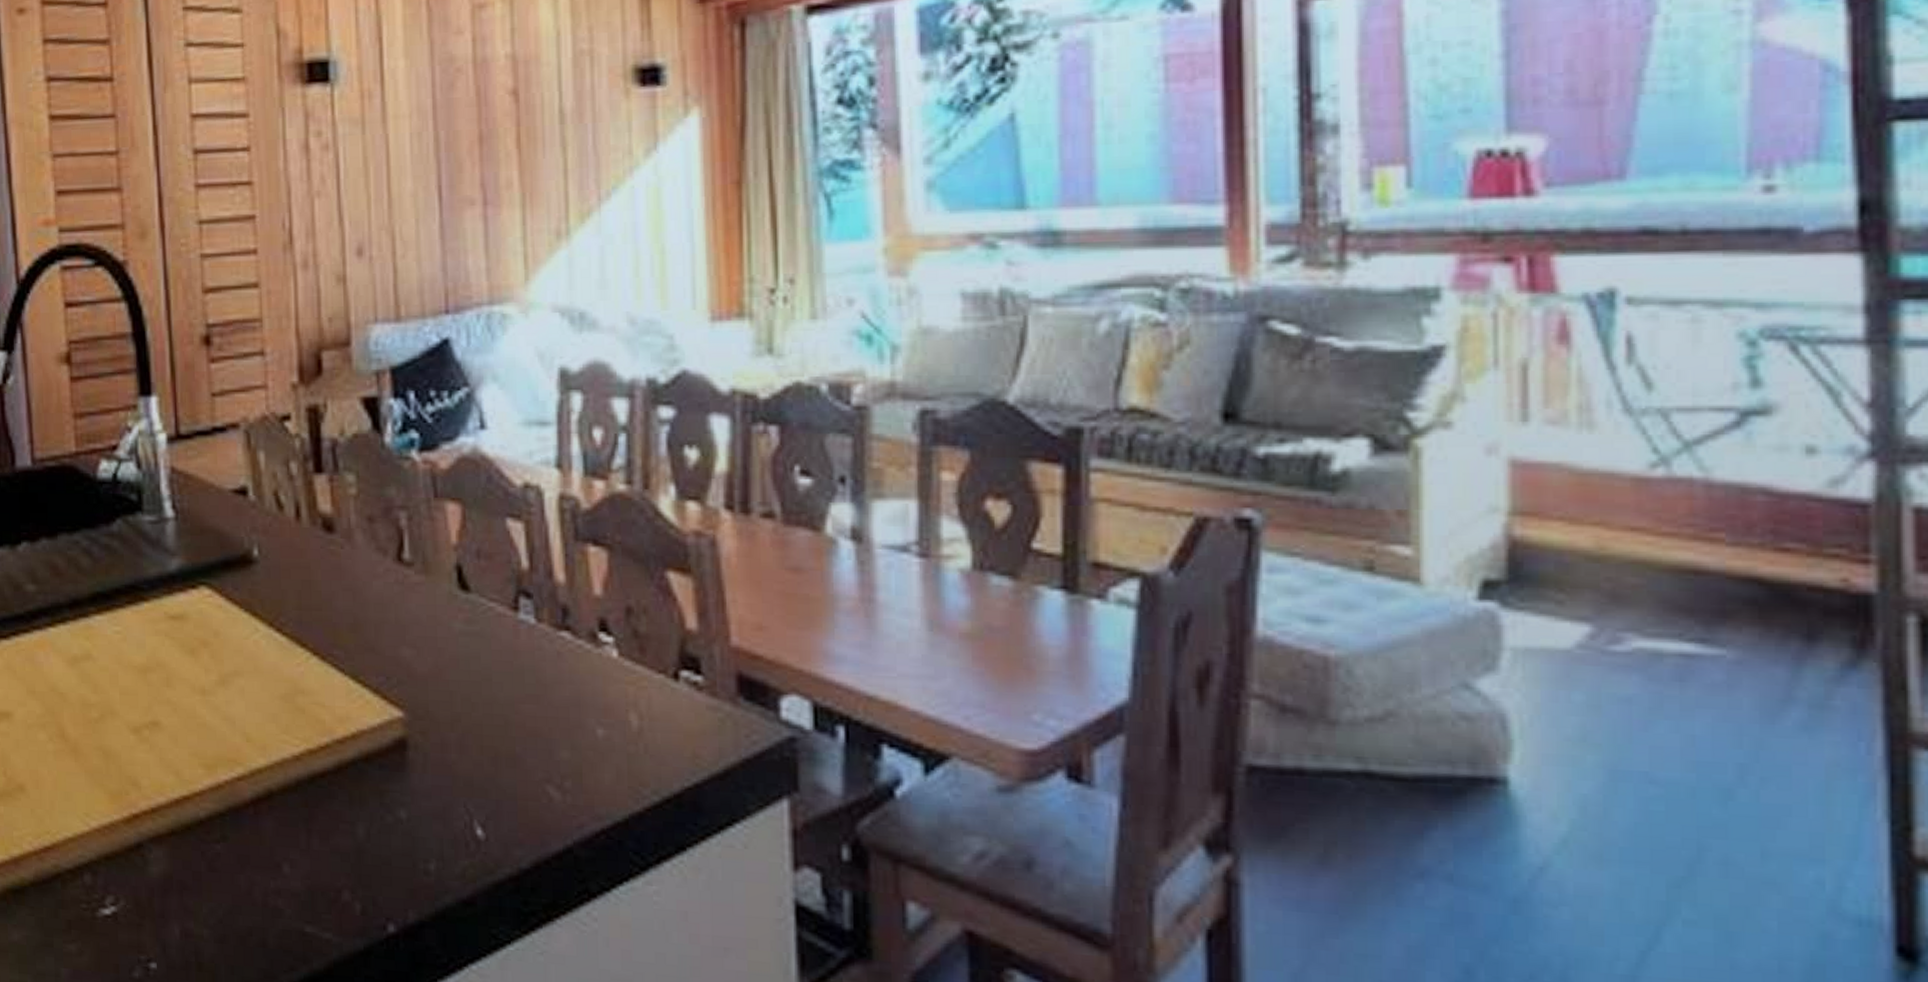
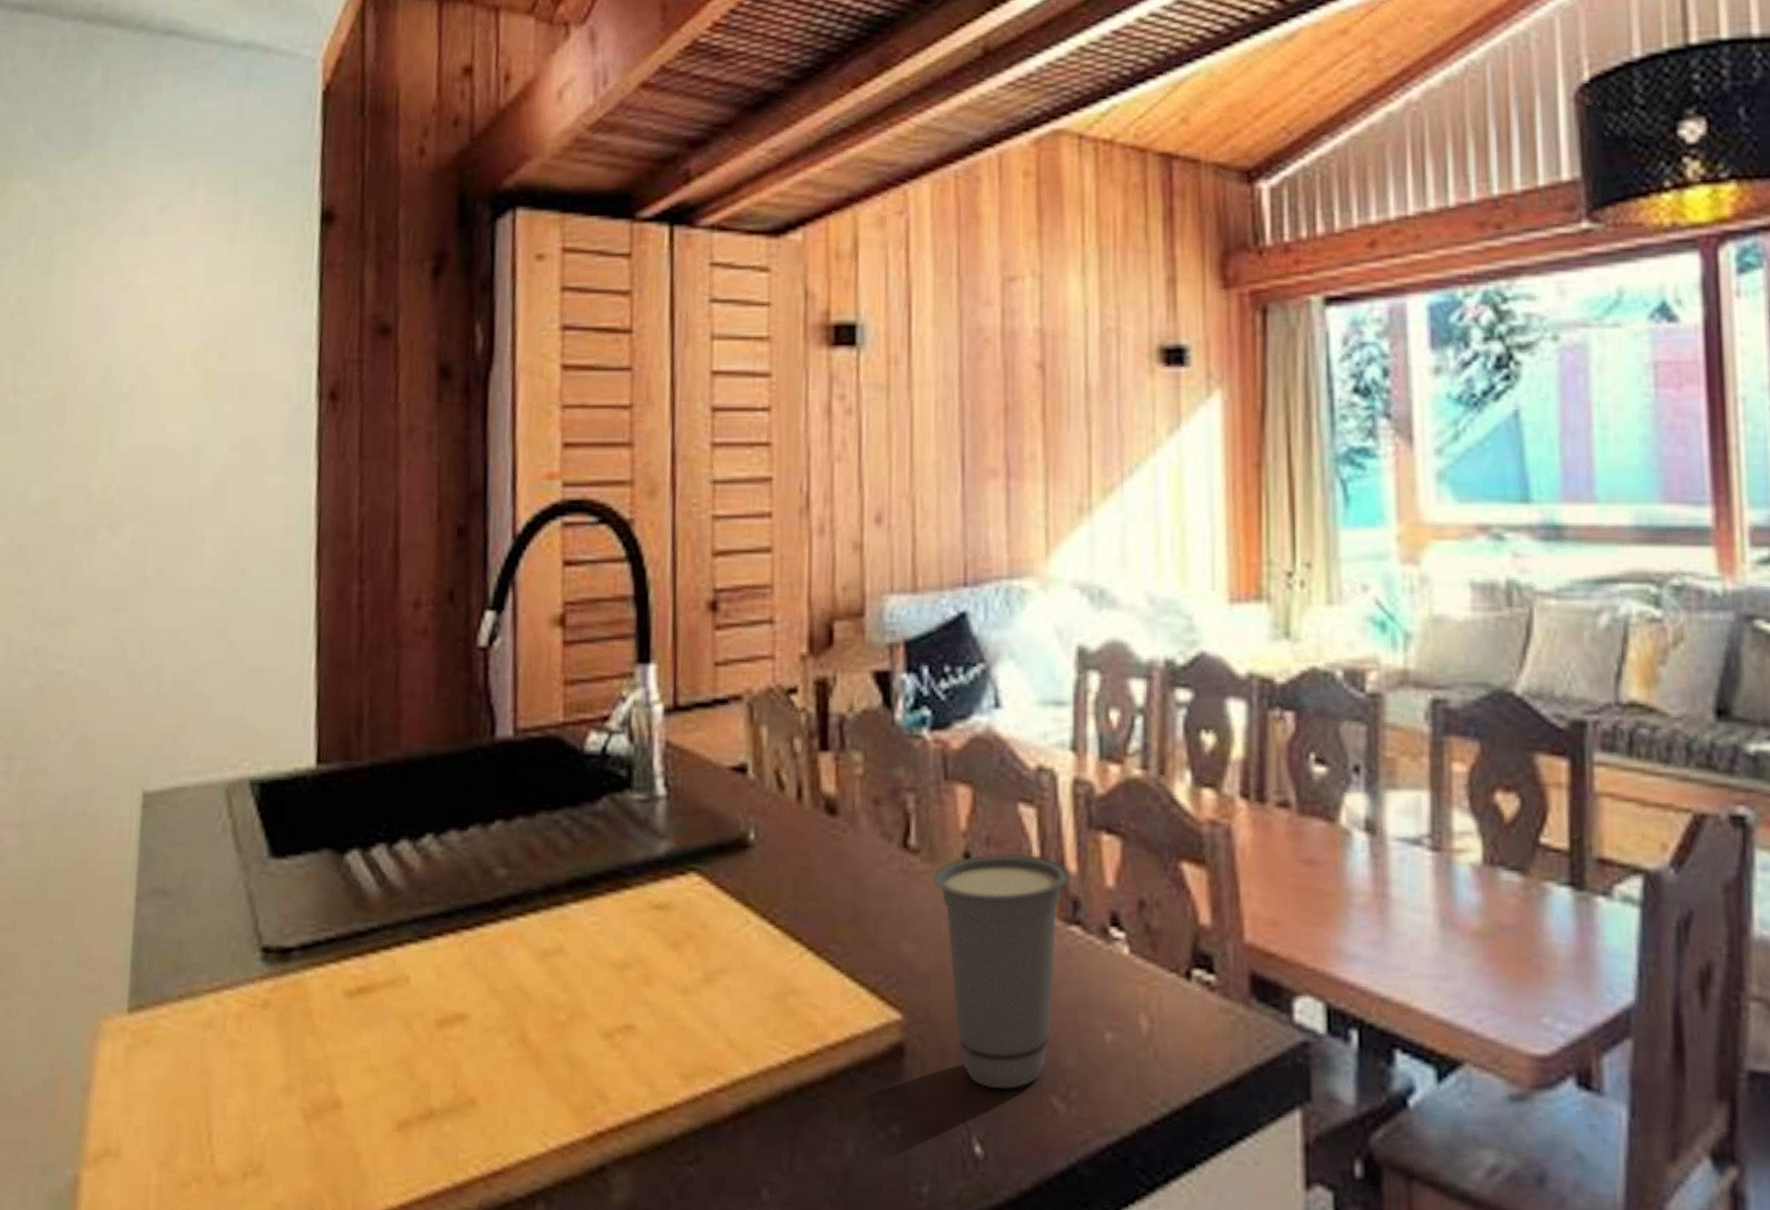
cup: none [427,565,559,780] -> present [932,853,1071,1090]

